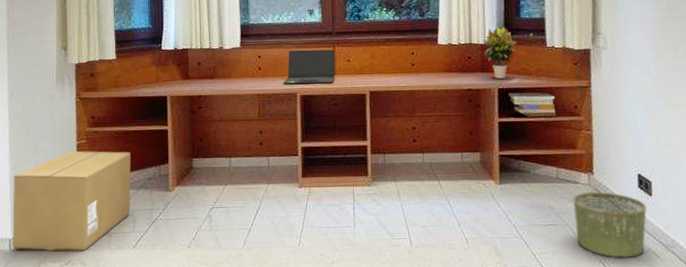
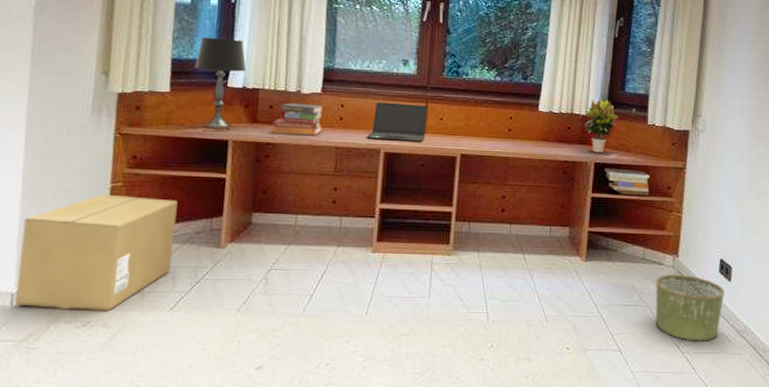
table lamp: none [134,8,176,88] -> present [195,36,247,130]
books: none [202,58,244,87] -> present [272,103,322,136]

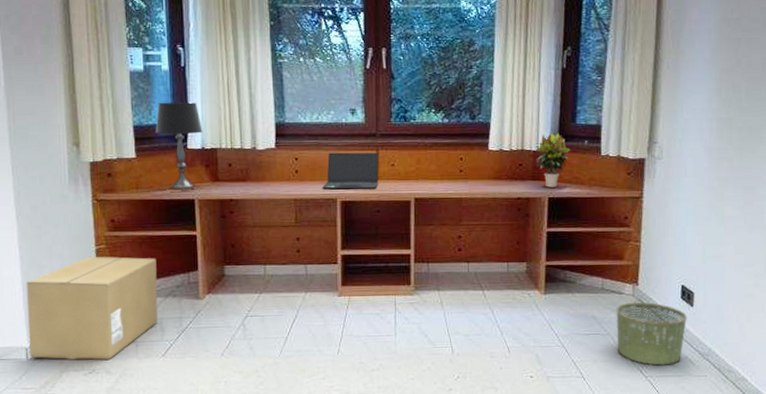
books: present [272,103,322,136] -> none [233,159,280,190]
books: present [604,168,650,197] -> none [558,201,606,228]

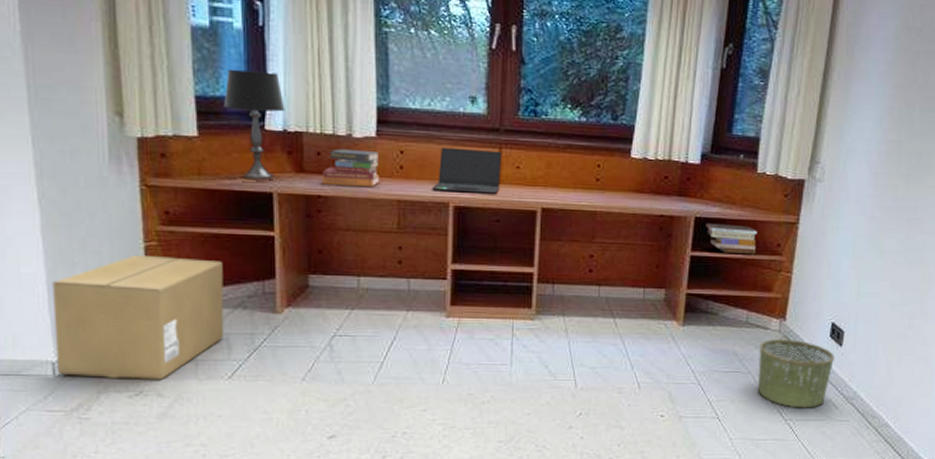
books: none [233,159,280,190] -> present [322,149,380,188]
potted plant: present [535,133,571,188] -> none [683,143,724,206]
books: none [558,201,606,228] -> present [706,223,757,255]

